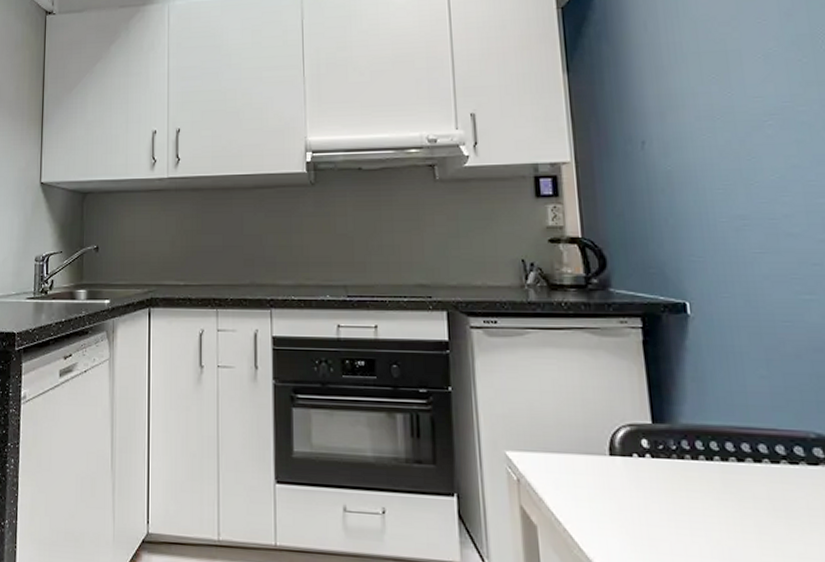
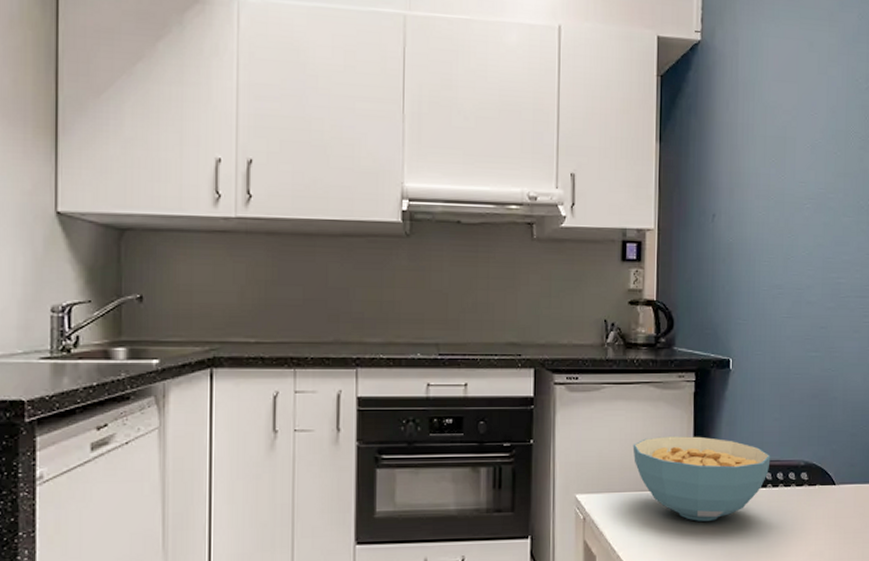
cereal bowl: none [570,391,763,499] -> present [632,436,771,521]

